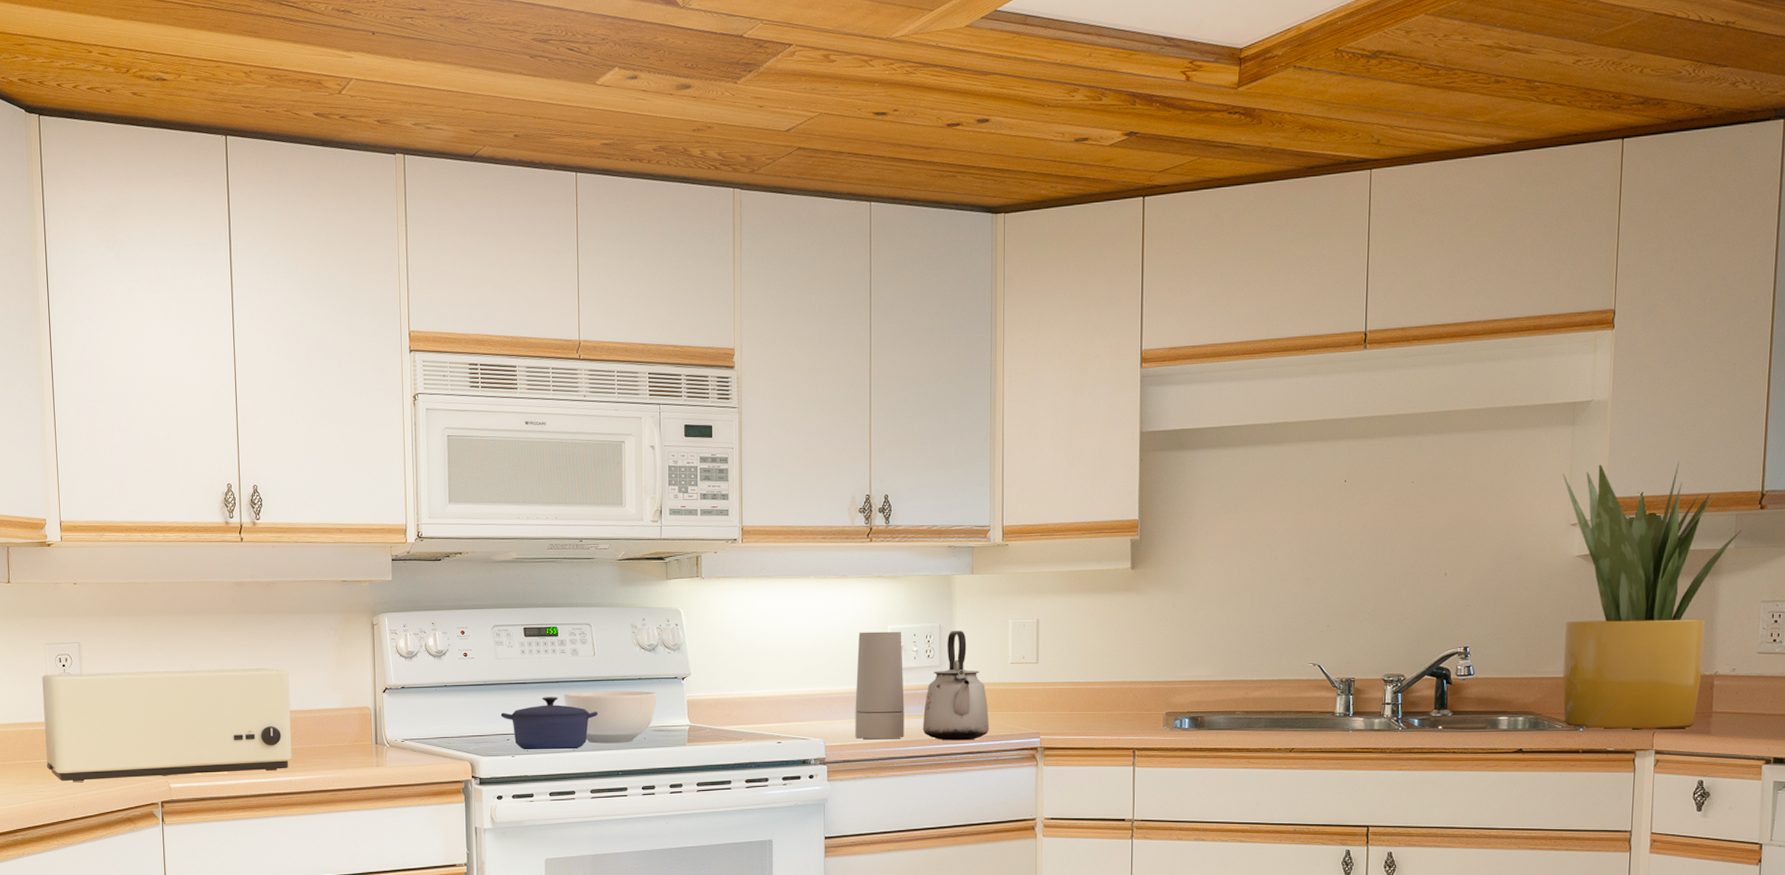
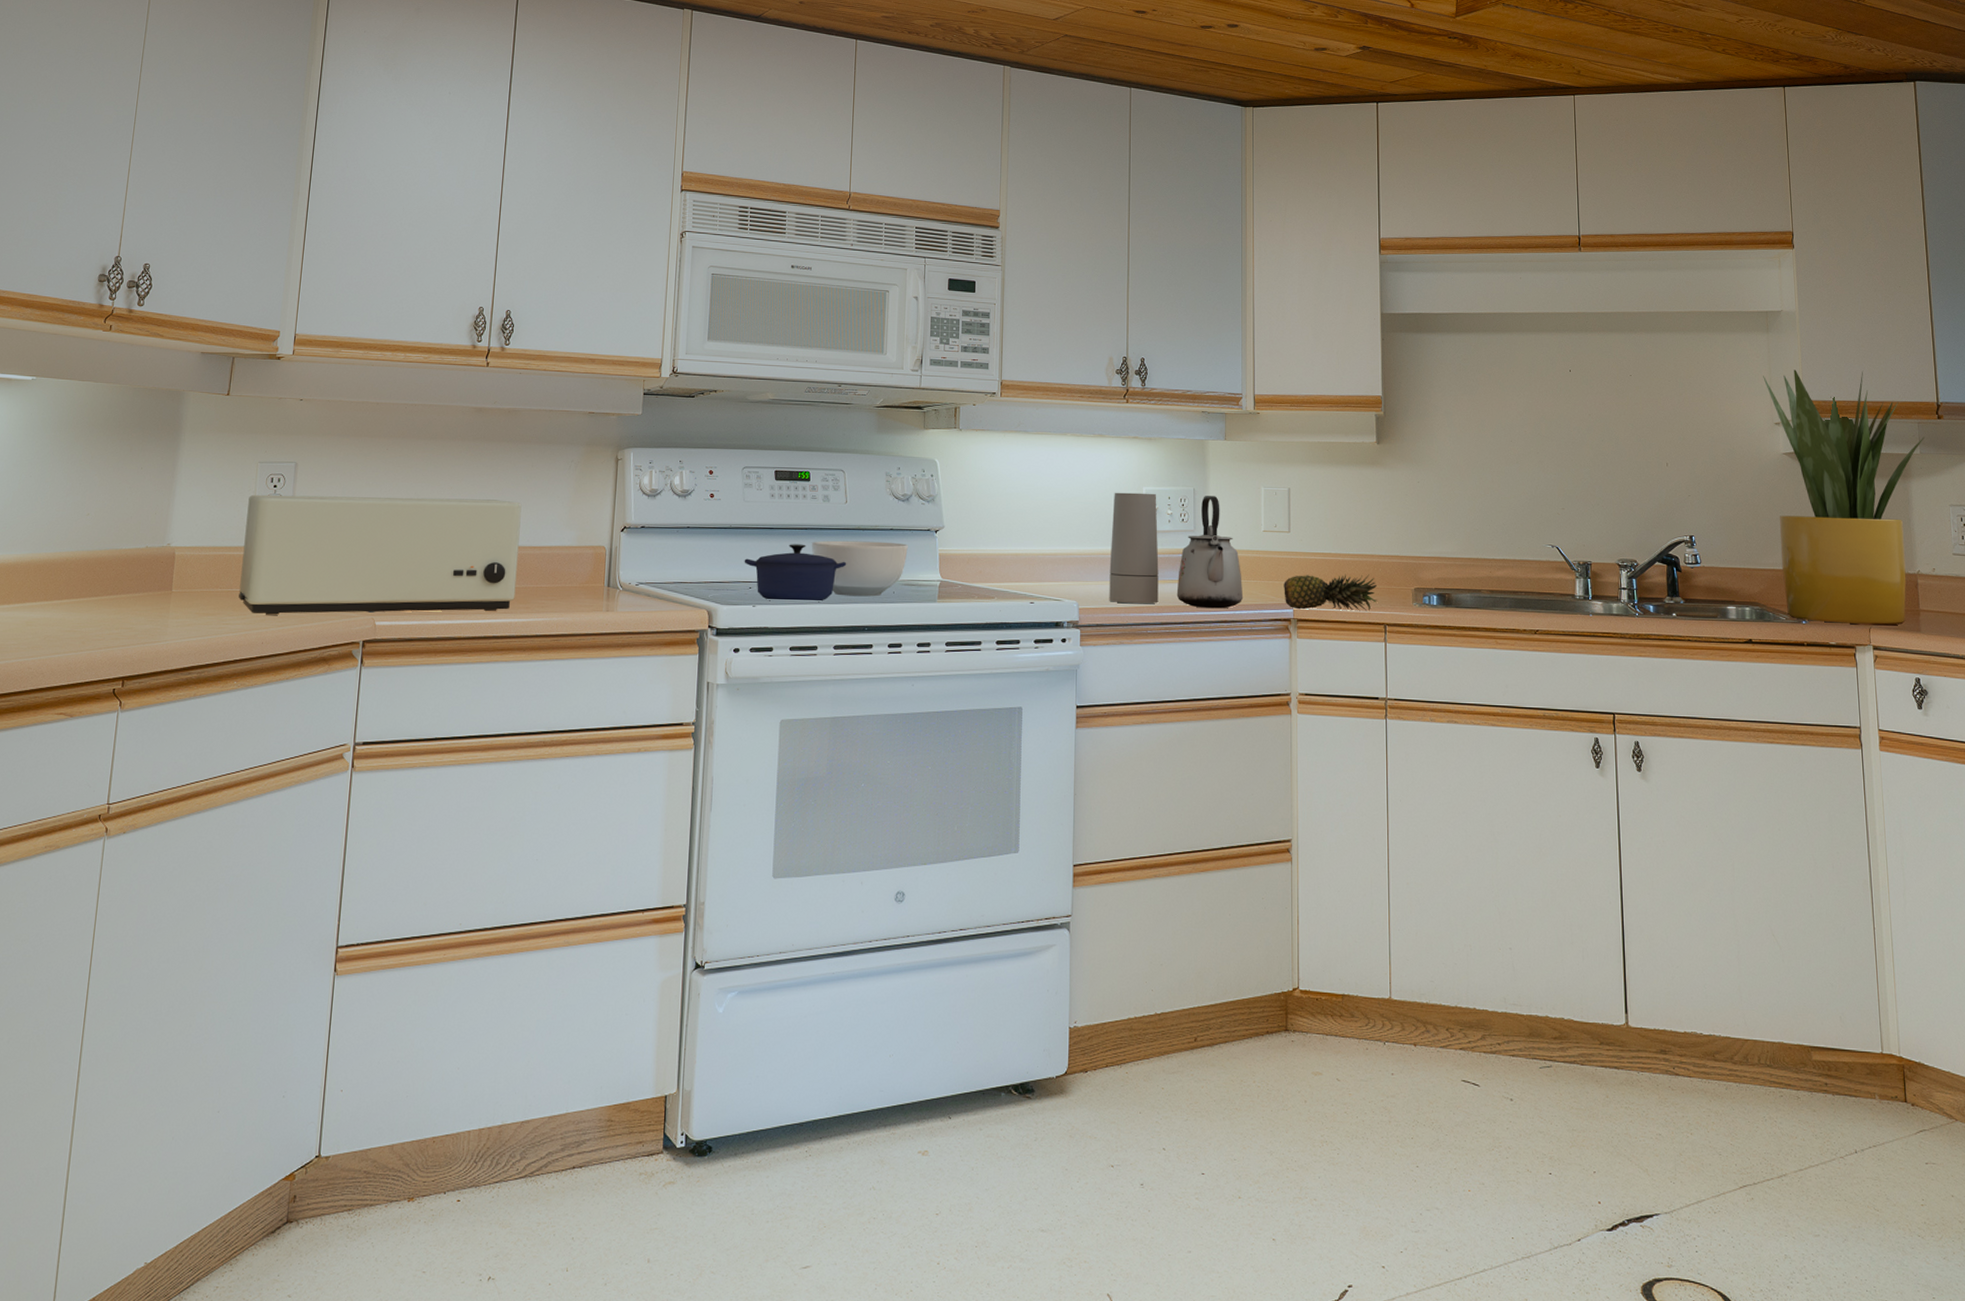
fruit: none [1031,701,1126,738] -> present [1284,574,1377,612]

